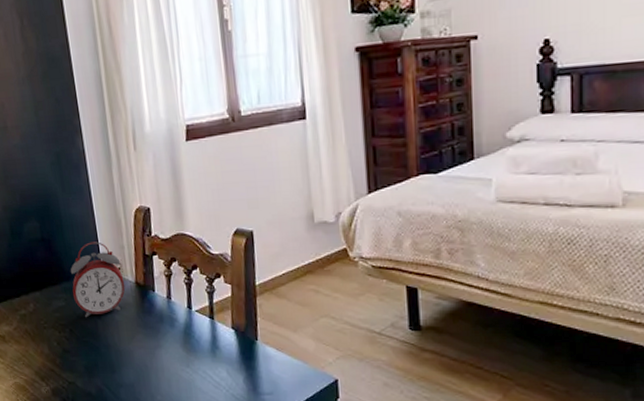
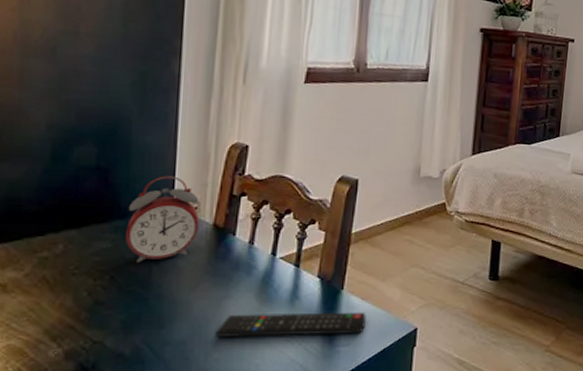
remote control: none [155,362,285,384] -> present [215,312,366,337]

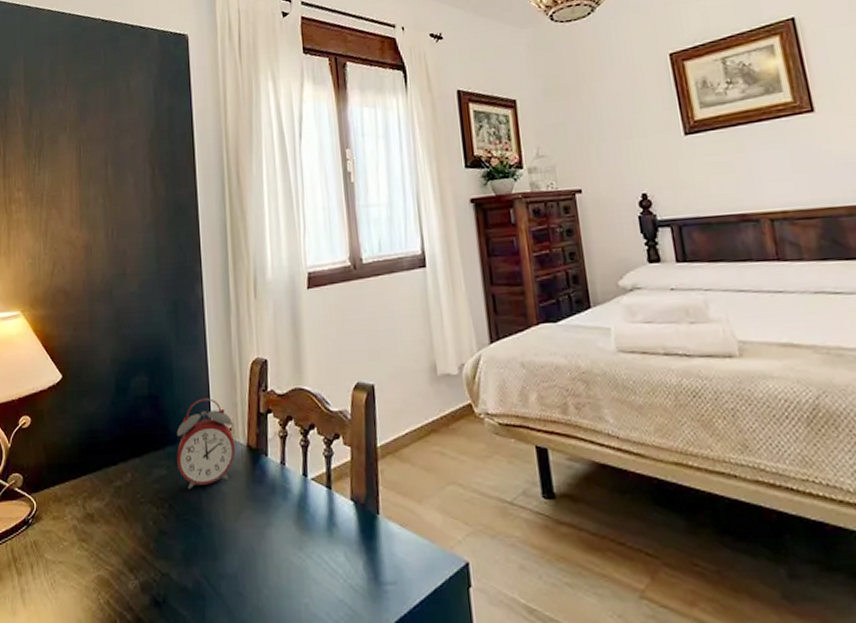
remote control: present [215,312,366,337] -> none [262,541,410,571]

